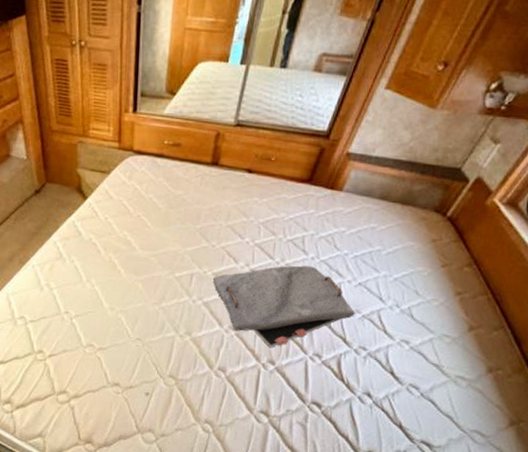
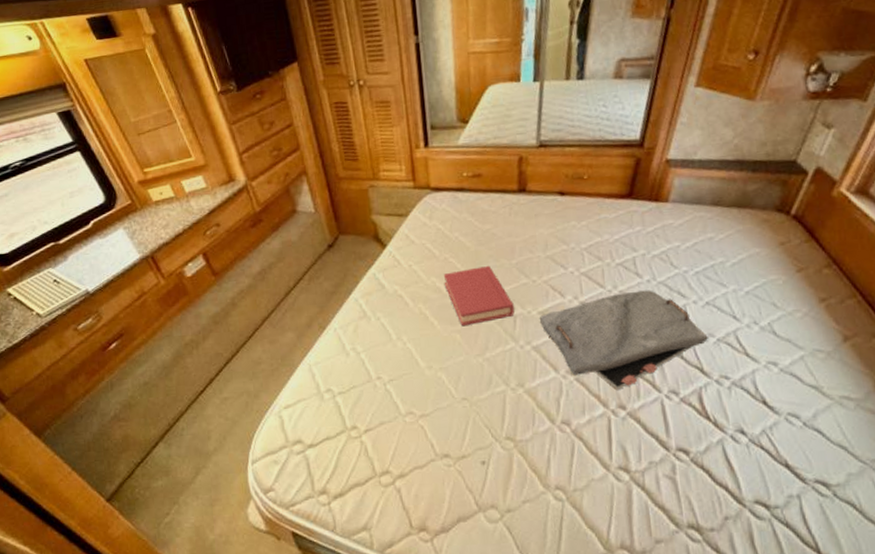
hardback book: none [134,226,193,278] -> present [443,265,515,327]

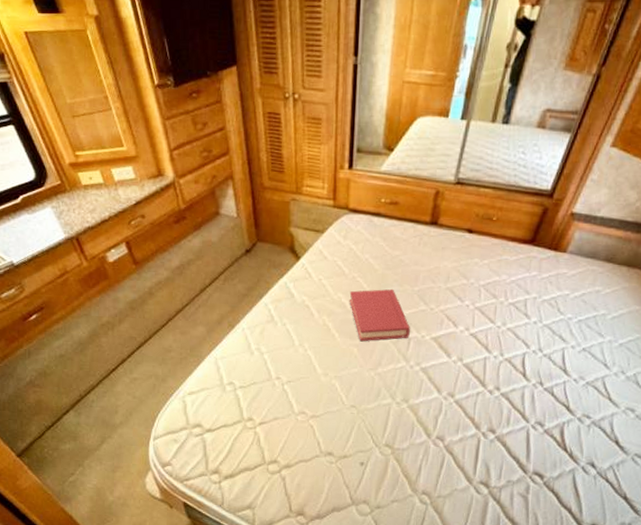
serving tray: present [539,290,708,390] -> none [431,330,579,415]

